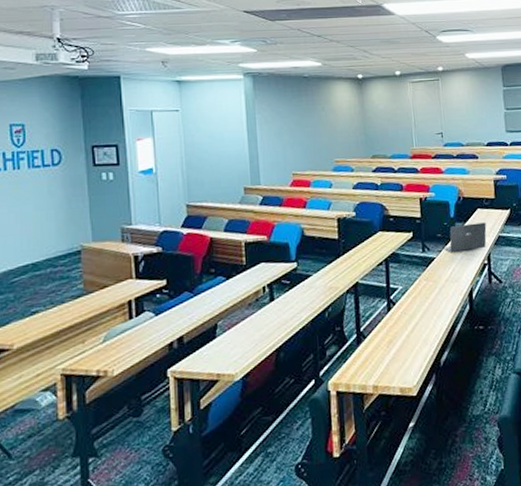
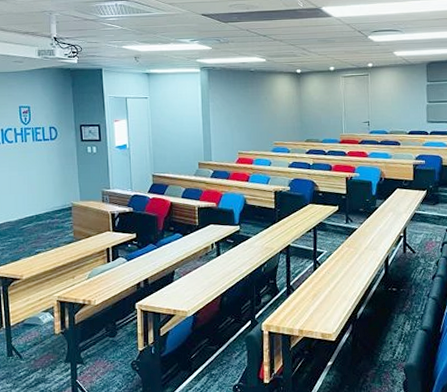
laptop: present [442,222,487,253] -> none [364,201,404,225]

